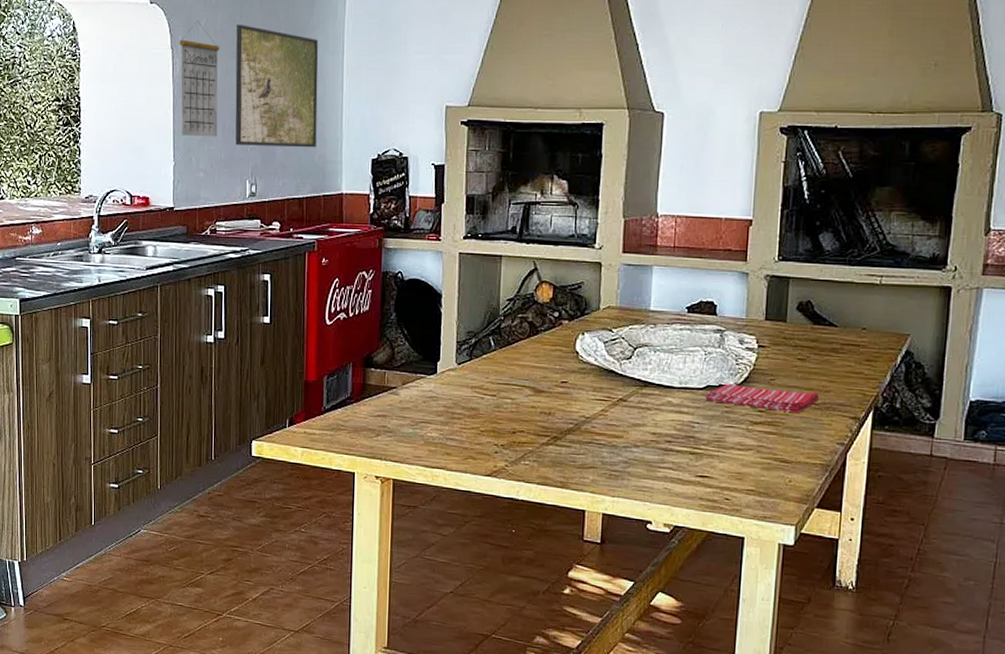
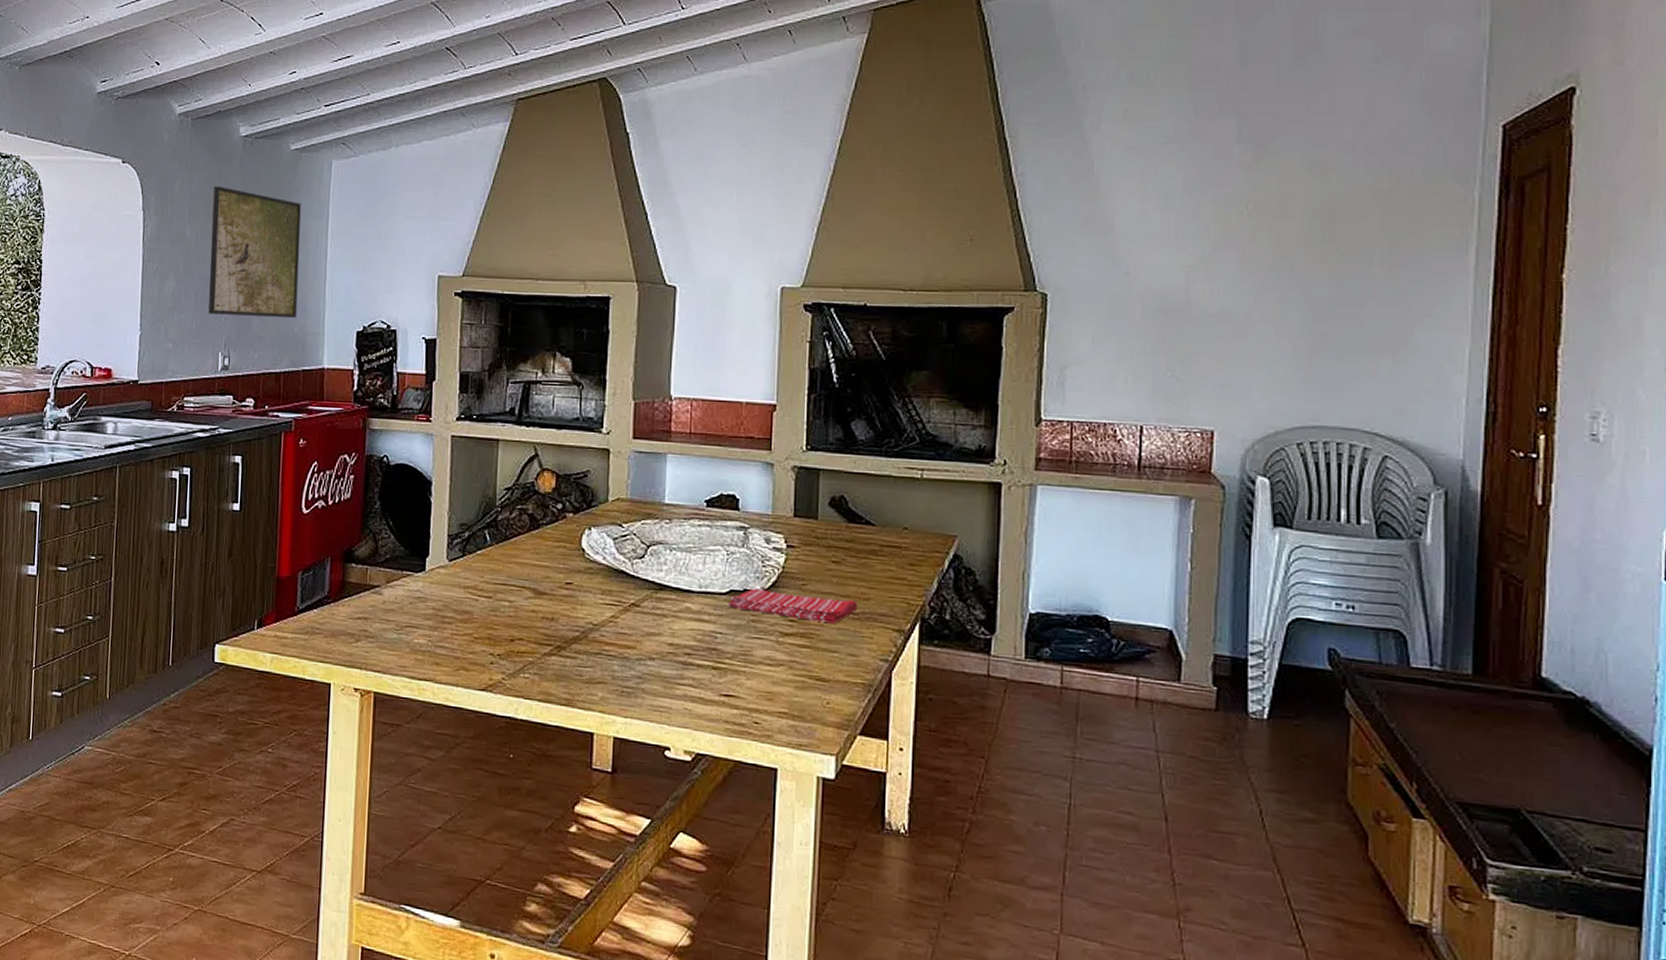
calendar: present [179,21,220,137] -> none [149,182,196,305]

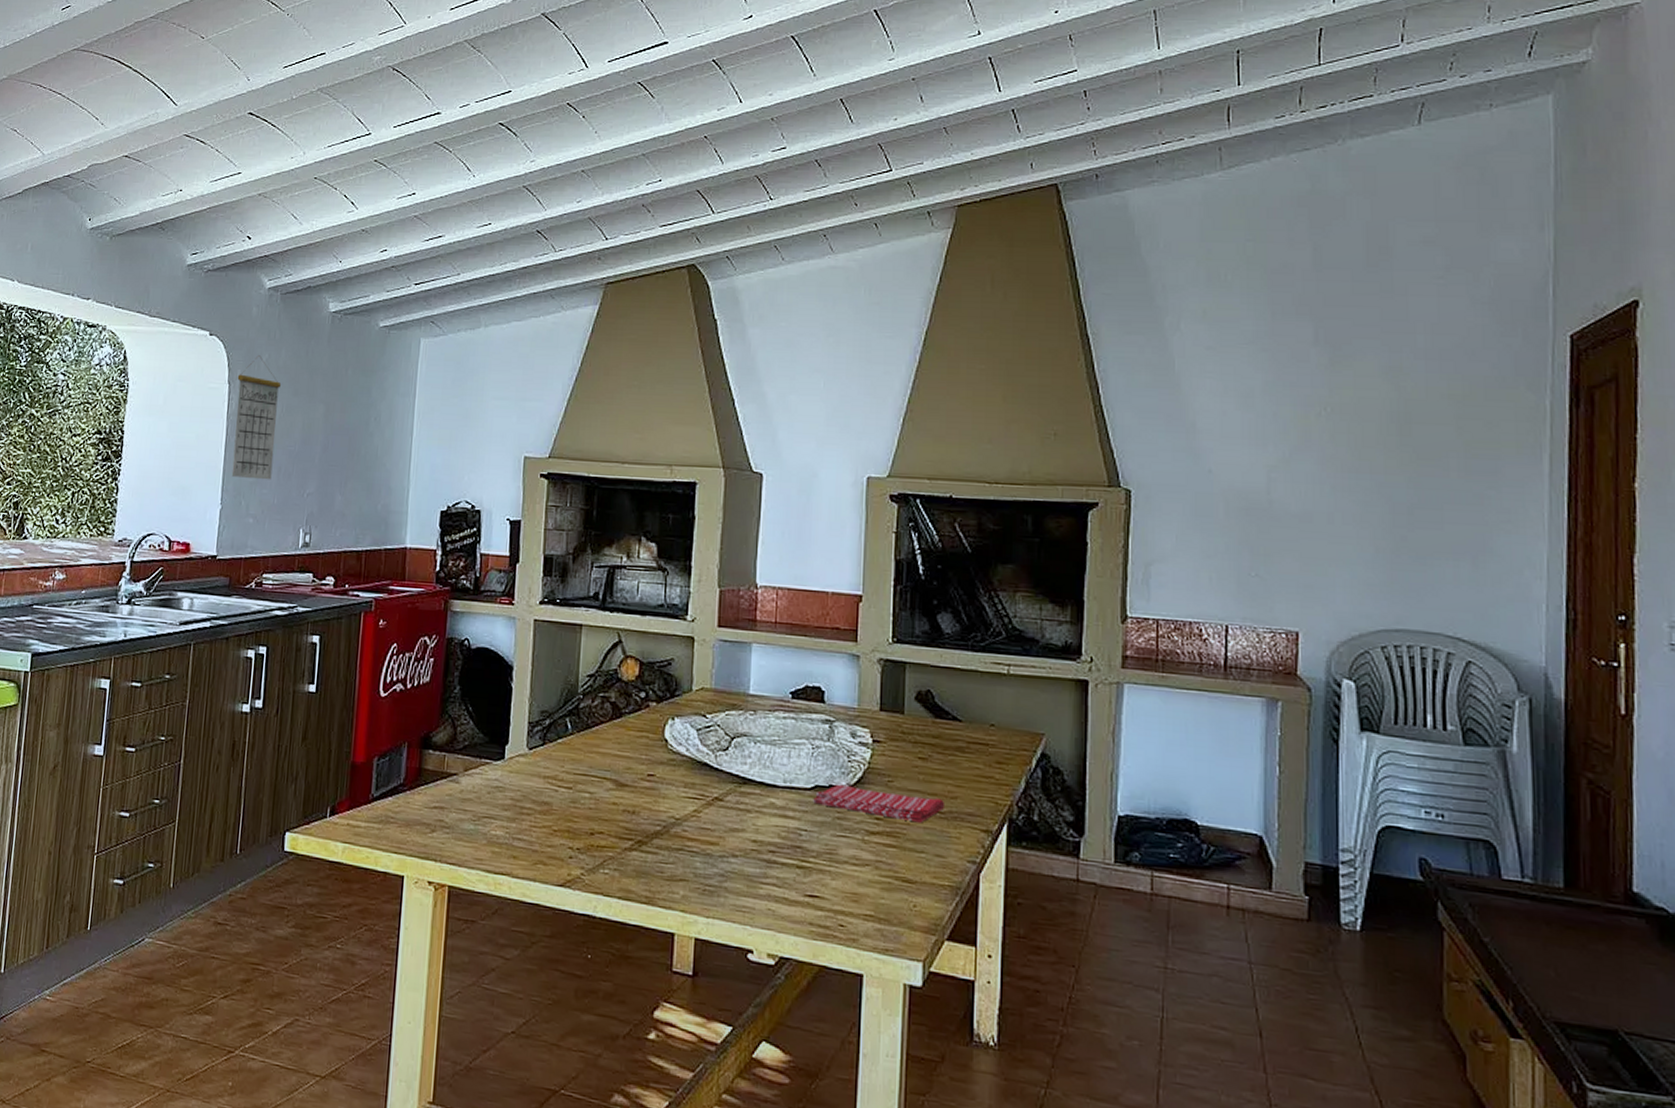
calendar: none [149,182,196,305] -> present [231,355,282,480]
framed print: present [208,186,301,319] -> none [291,361,388,497]

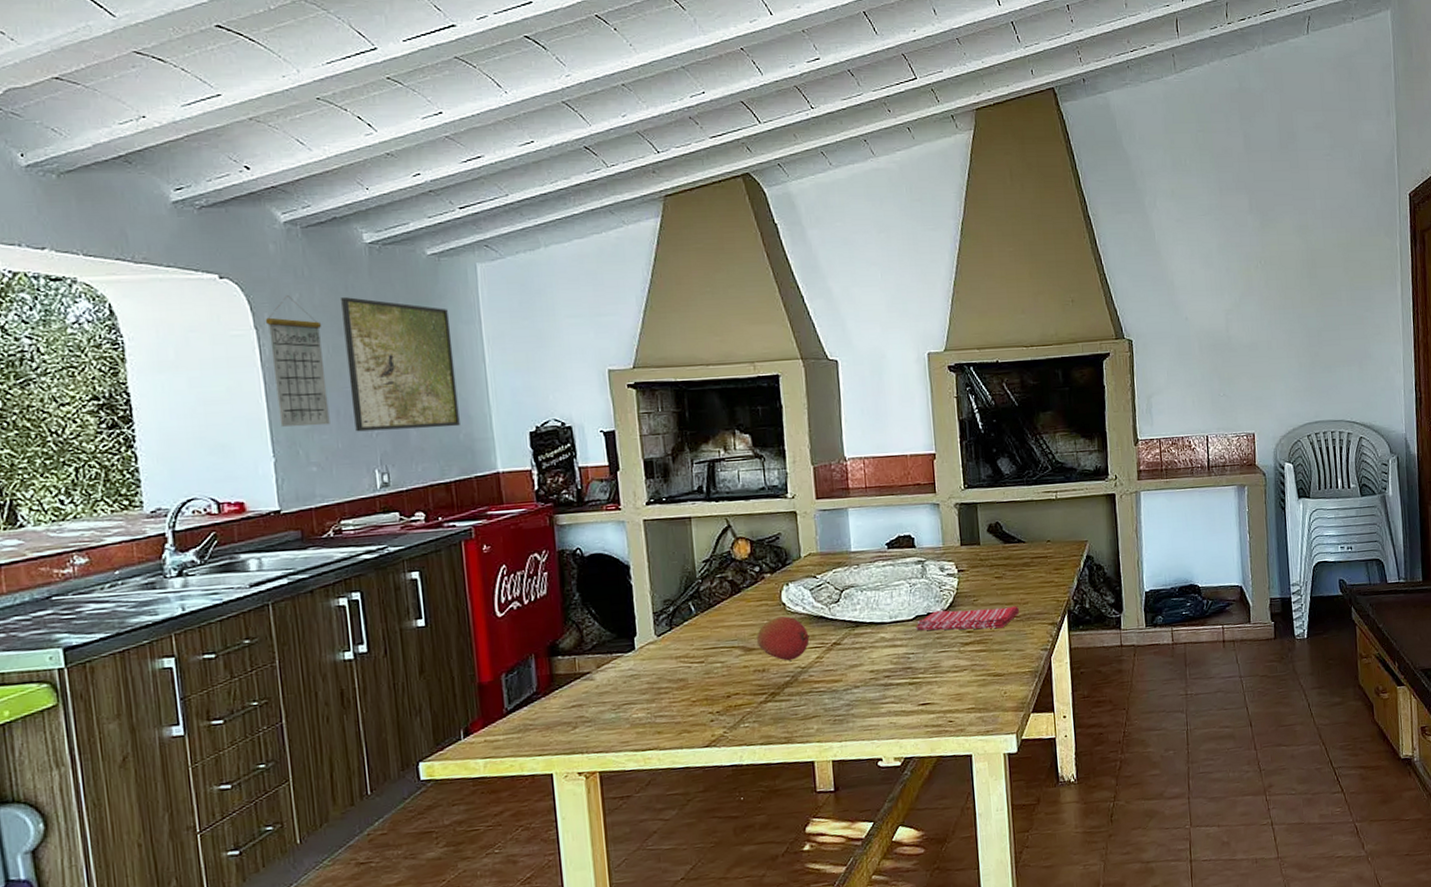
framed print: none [291,361,388,497] -> present [339,297,460,432]
fruit: none [631,754,691,808] -> present [757,616,811,661]

